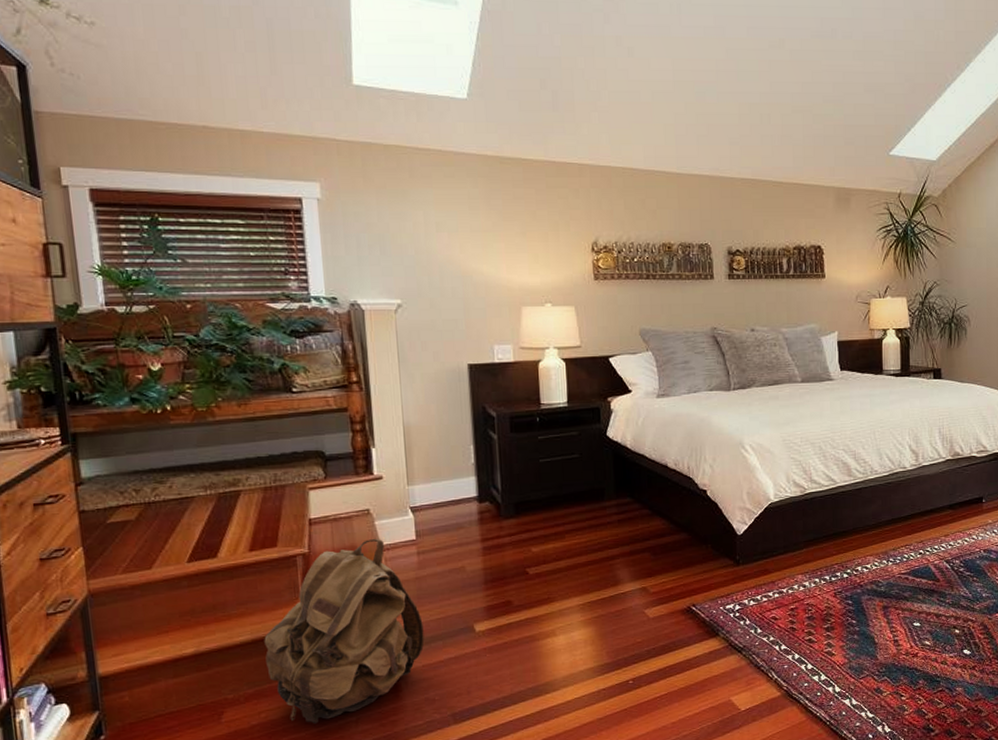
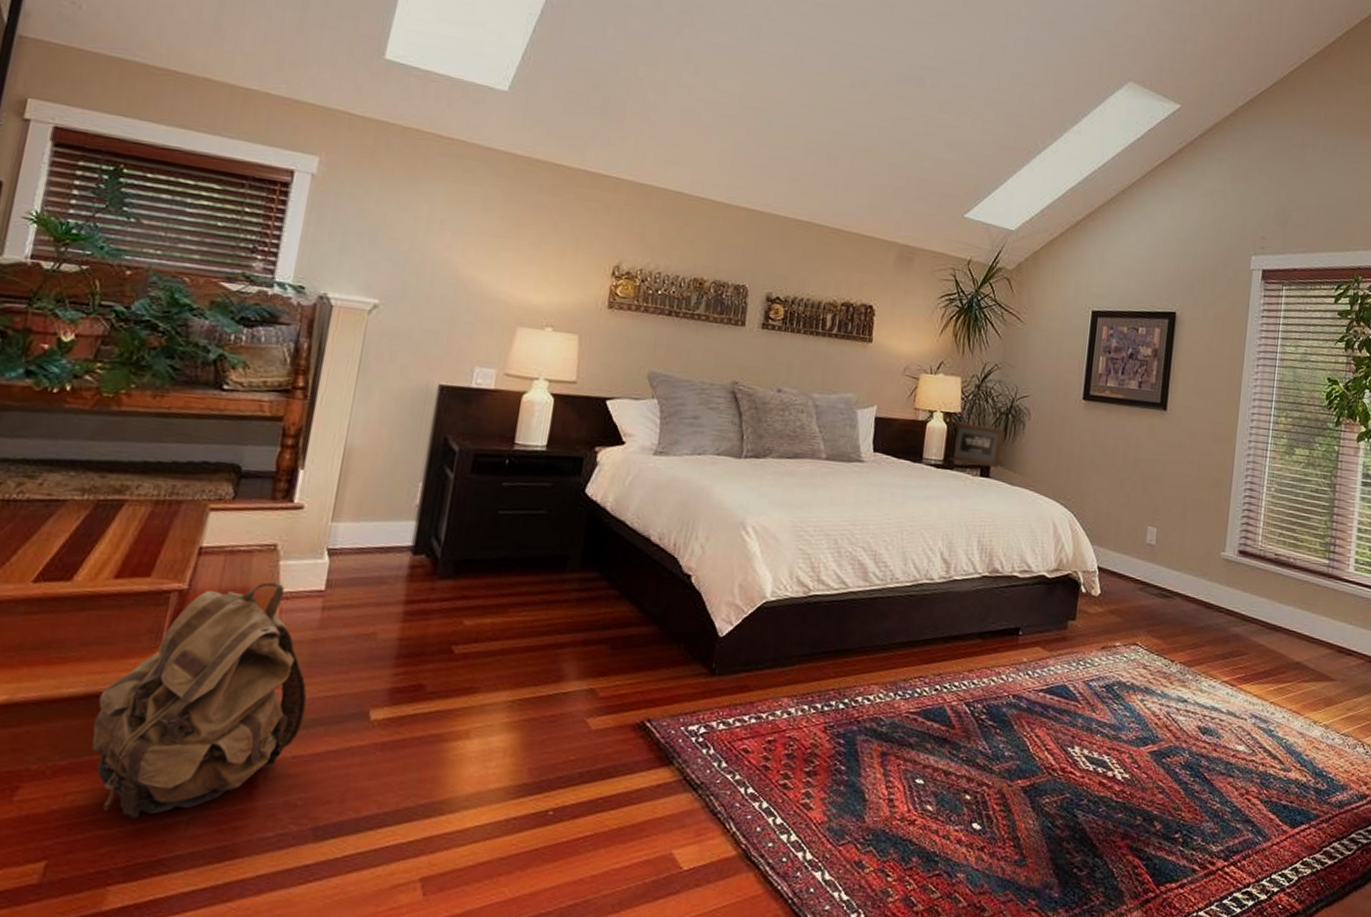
picture frame: none [905,335,949,370] -> present [949,421,1004,469]

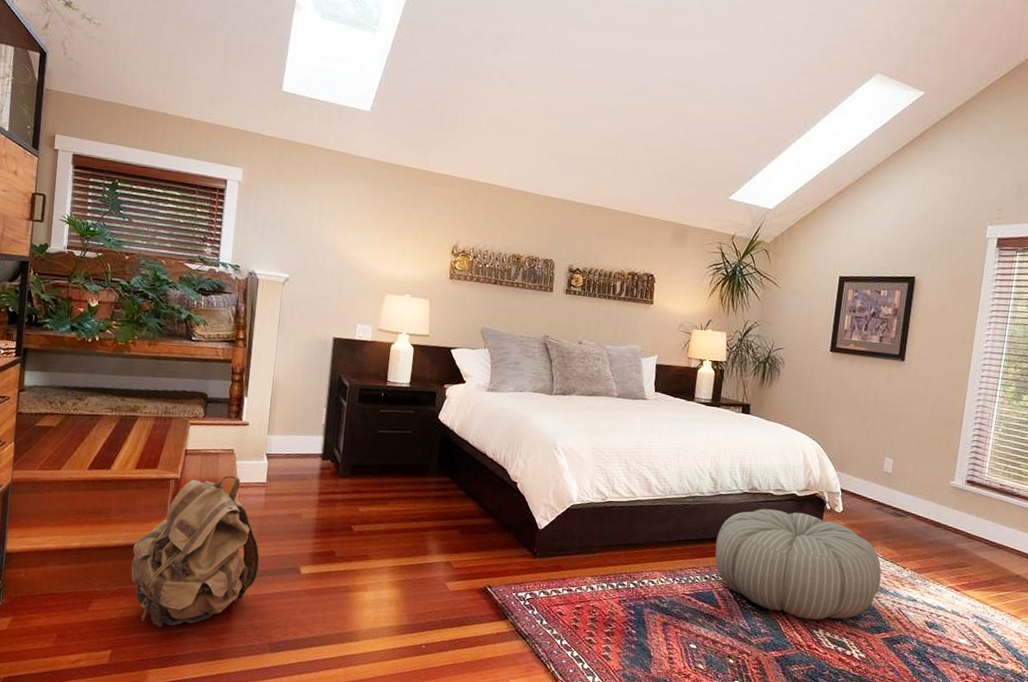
pouf: none [947,595,1147,735] -> present [715,508,882,620]
picture frame: present [949,421,1004,469] -> none [716,368,762,407]

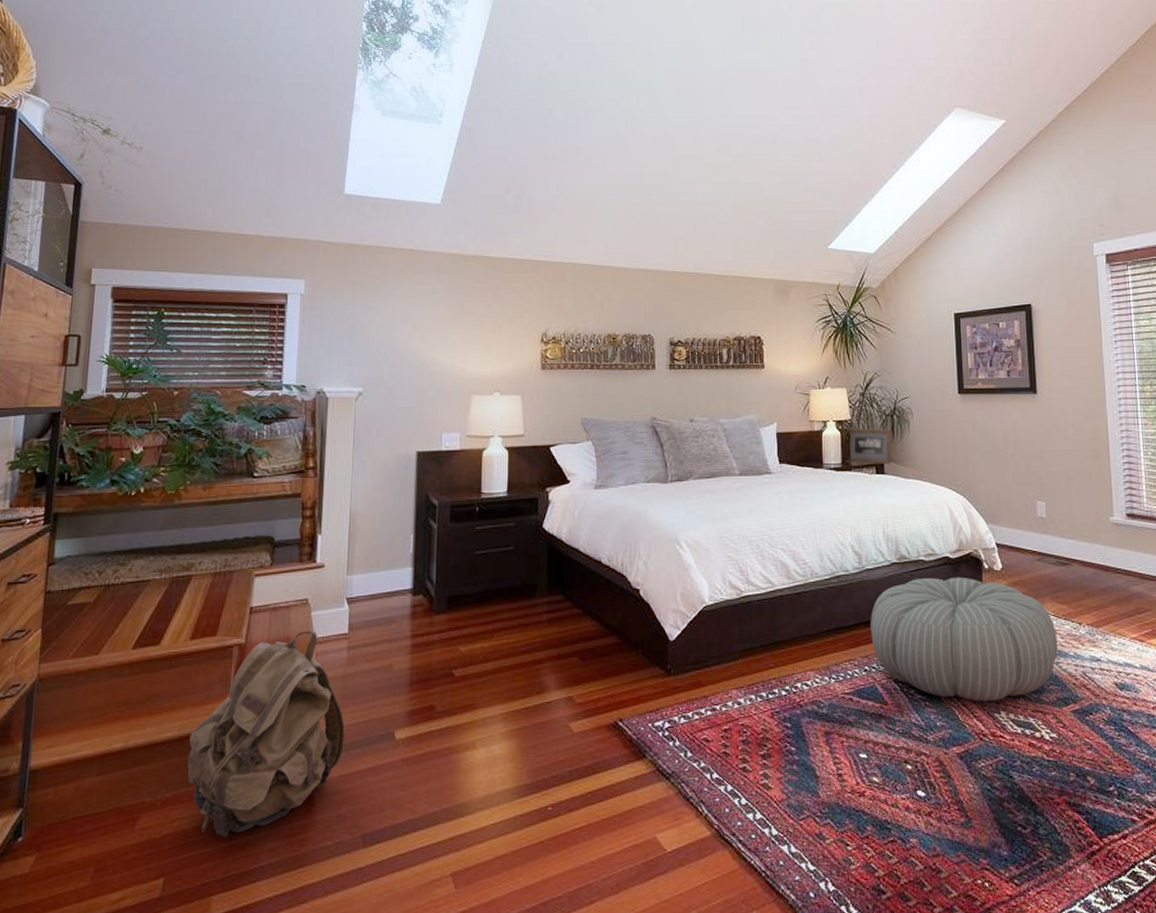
picture frame: none [716,368,762,407] -> present [846,428,892,465]

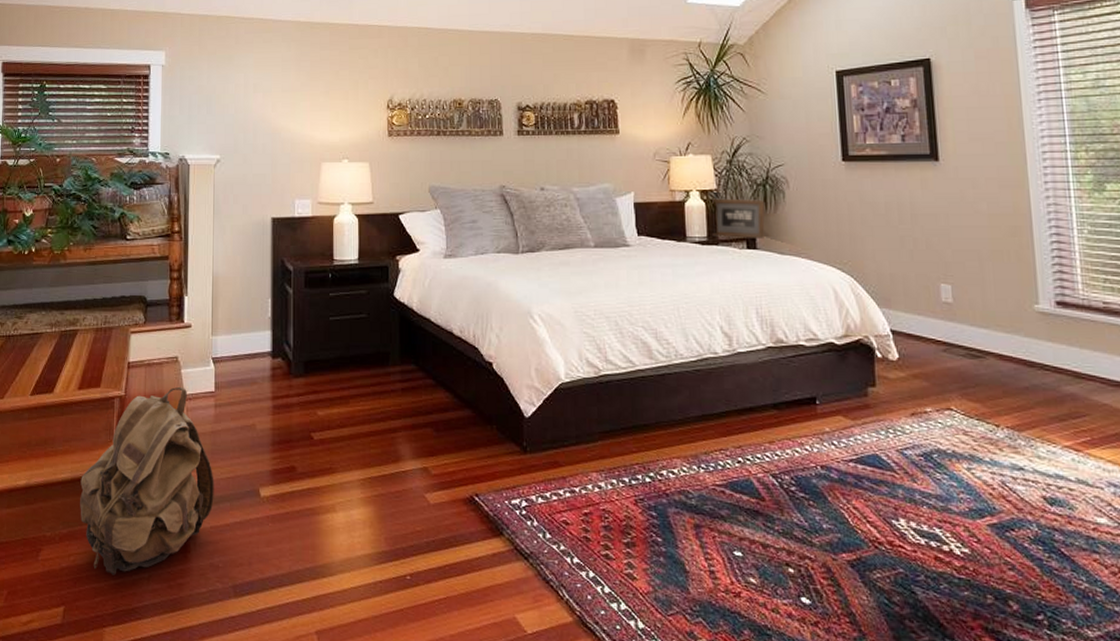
pouf: present [870,576,1059,702] -> none [743,365,970,507]

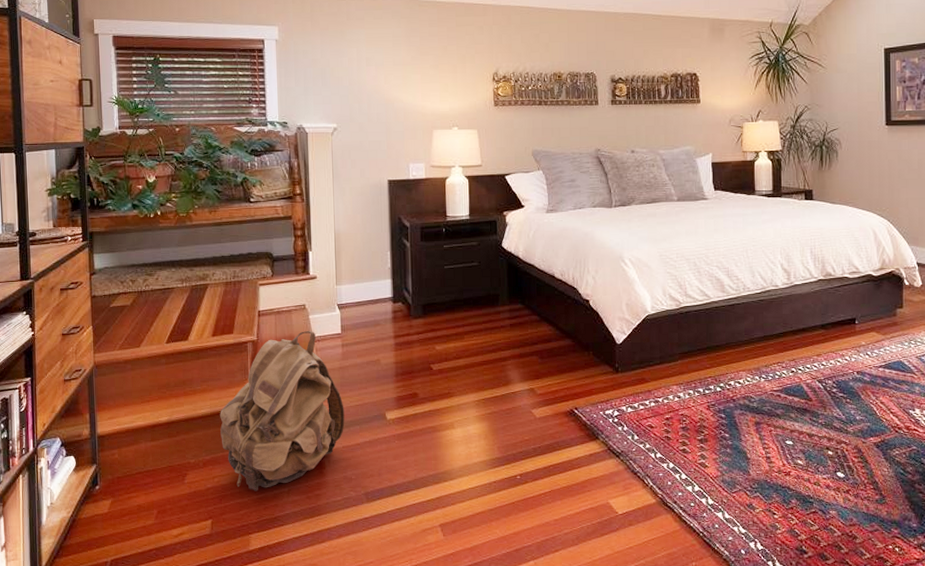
picture frame: present [712,198,765,240] -> none [777,157,821,192]

